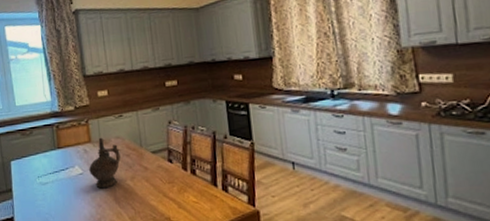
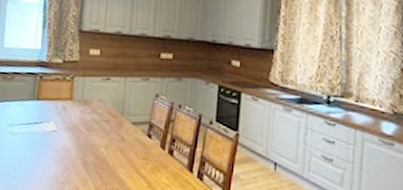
ceremonial vessel: present [89,137,121,189] -> none [64,97,100,152]

